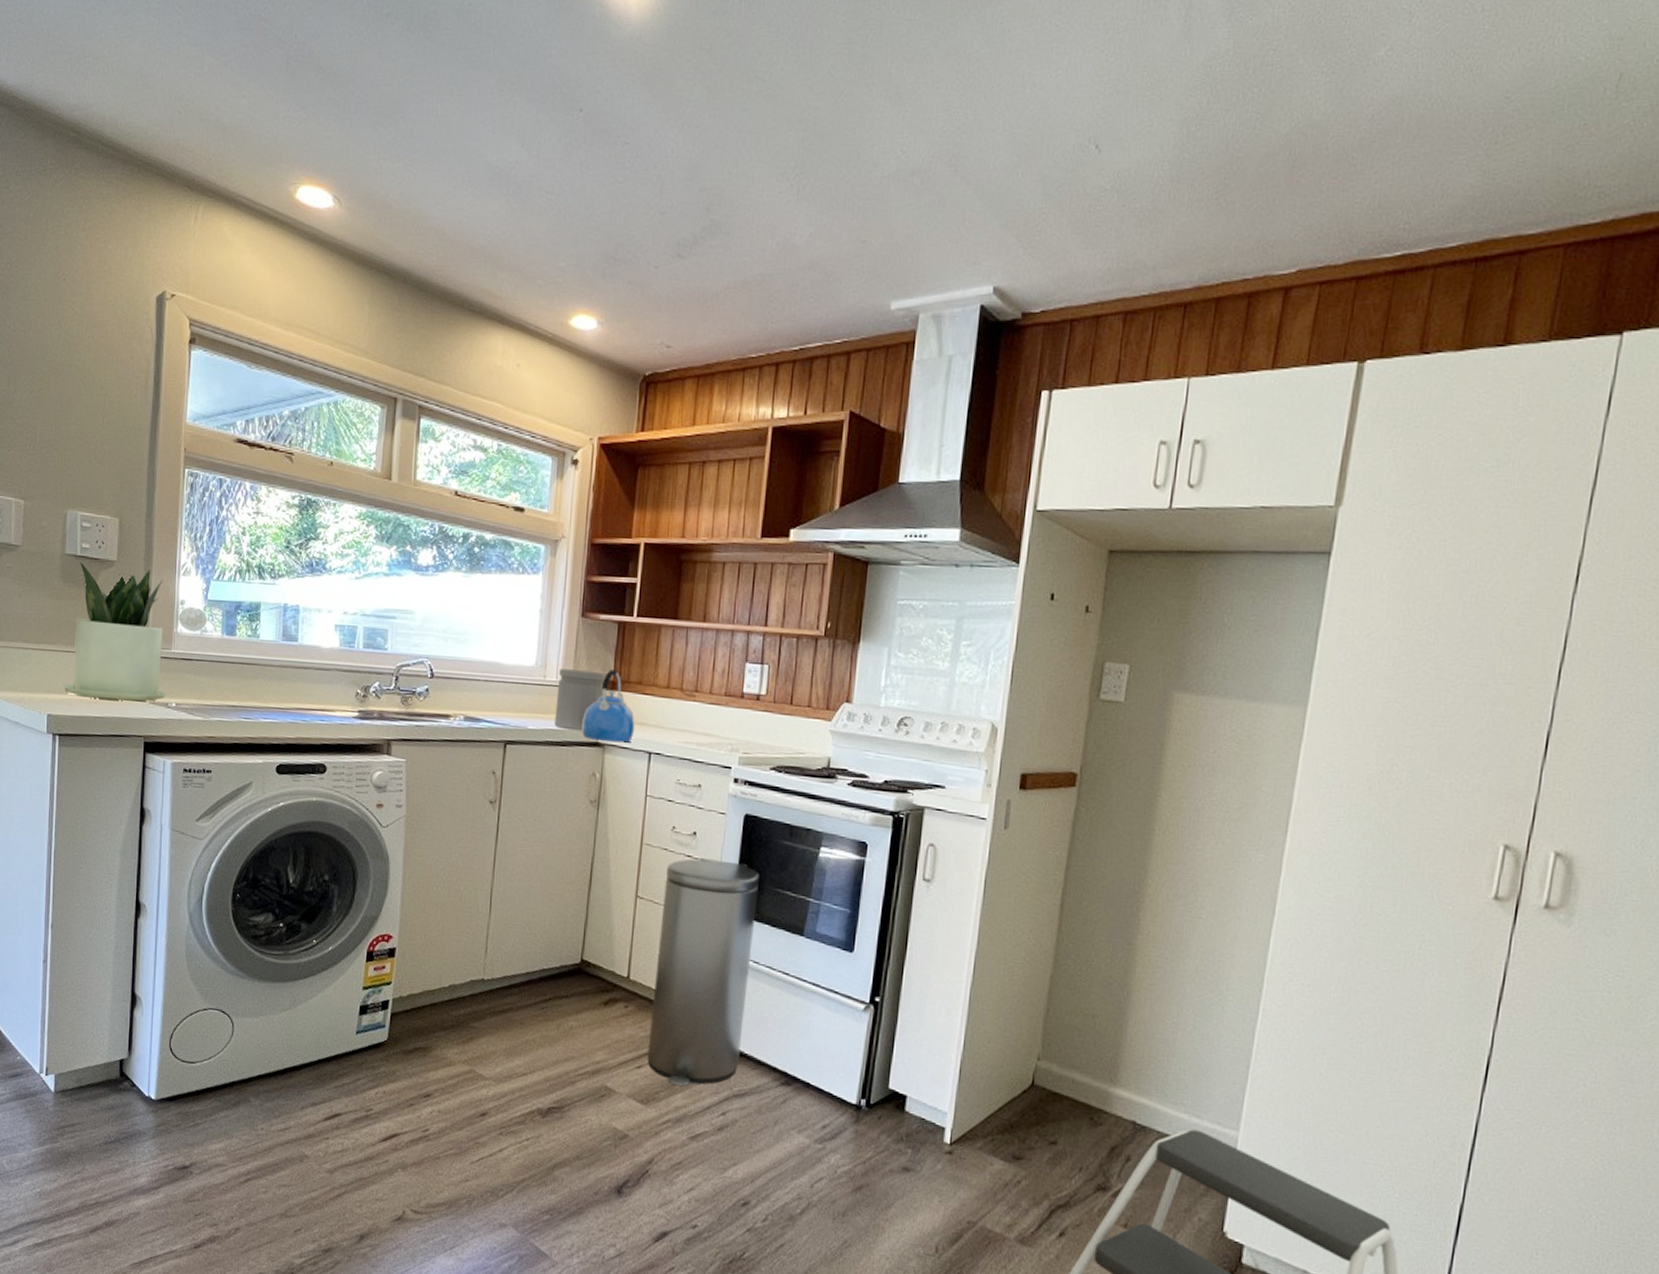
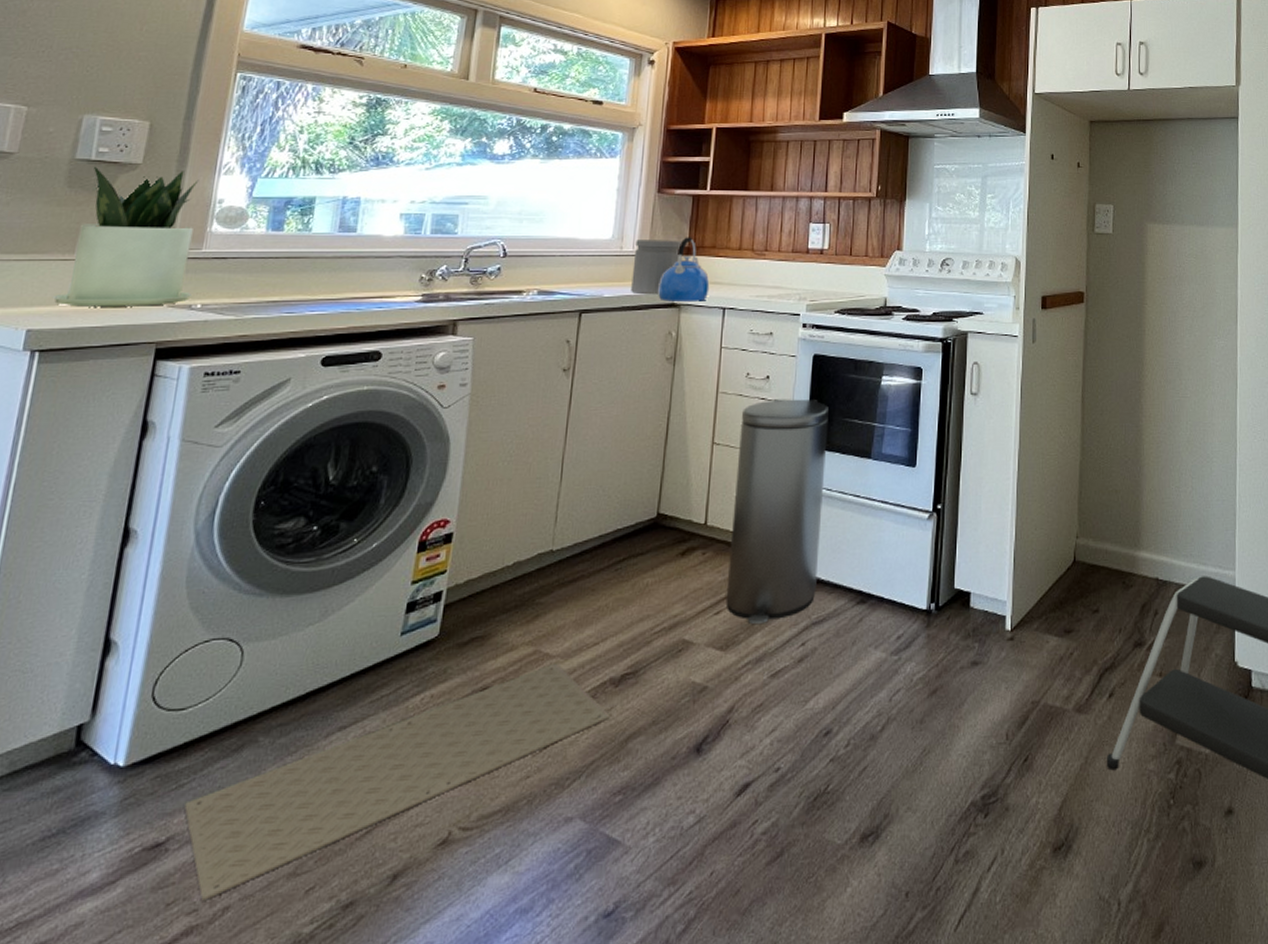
bath mat: none [201,1084,539,1219] -> present [184,663,611,901]

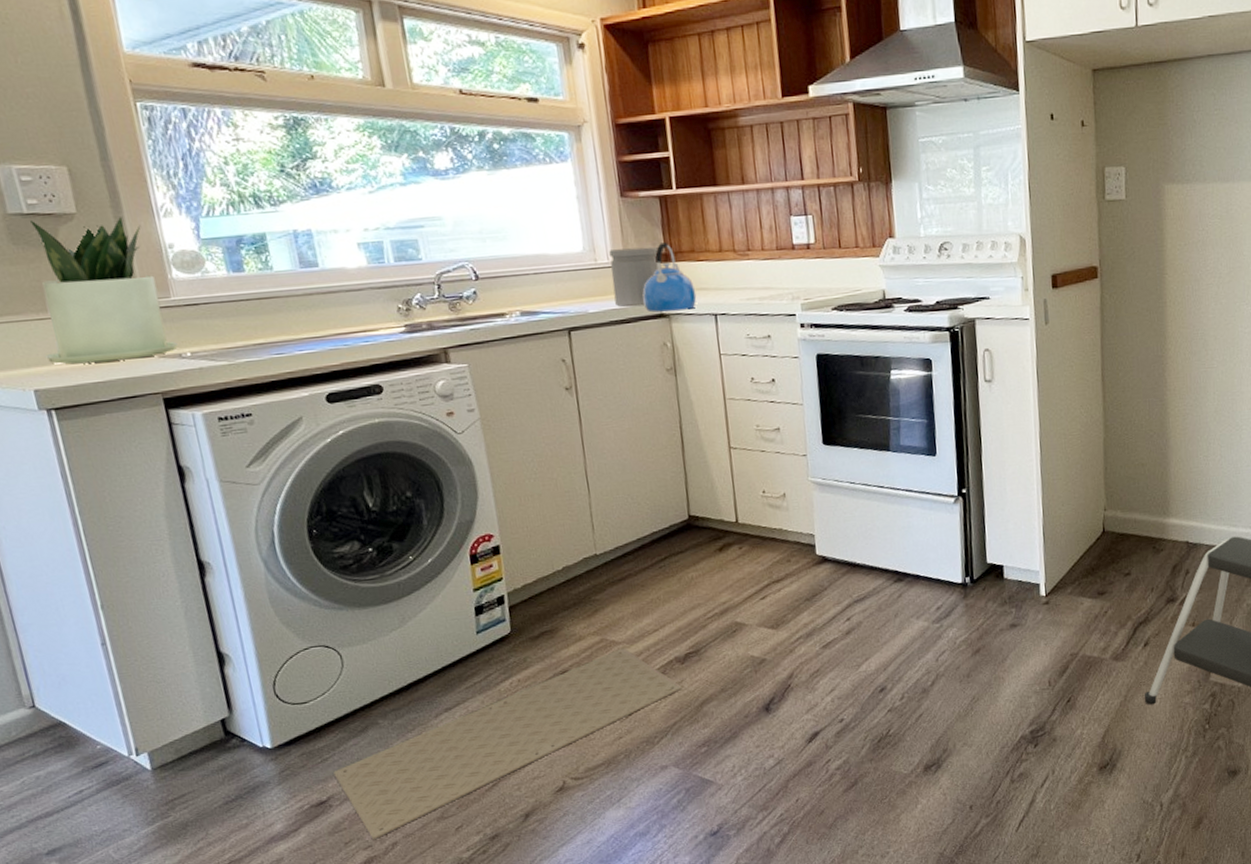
pedal bin: present [726,399,830,625] -> none [752,399,854,606]

